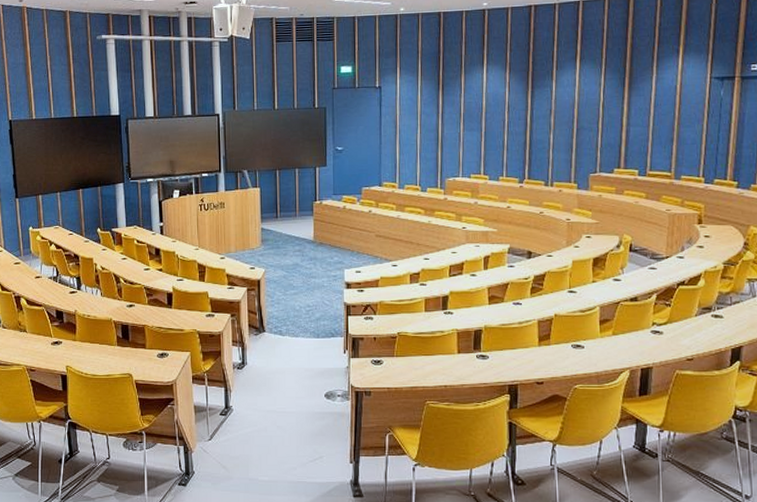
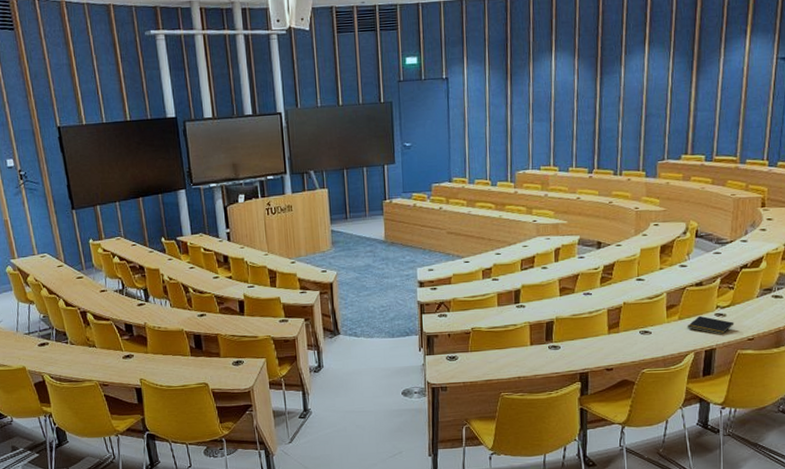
notepad: none [621,332,672,353] -> present [687,315,735,335]

